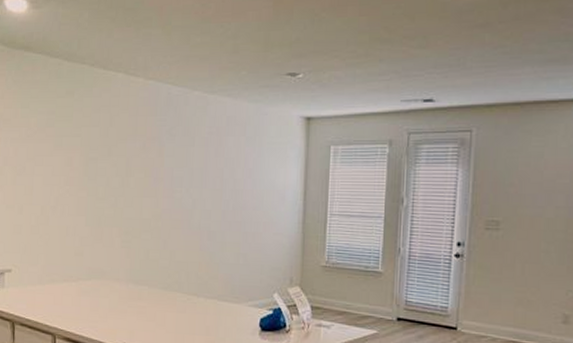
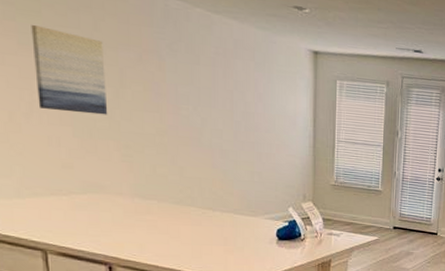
wall art: none [63,127,116,203] -> present [31,24,108,115]

